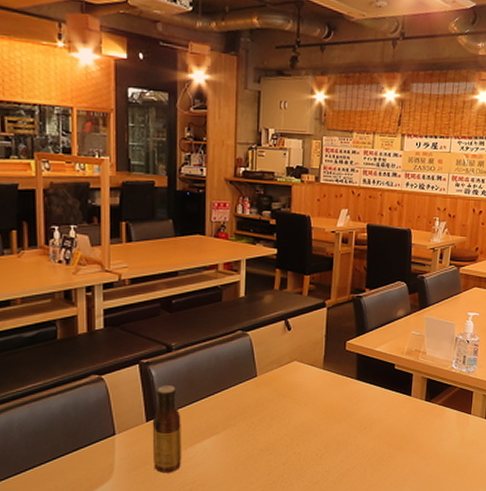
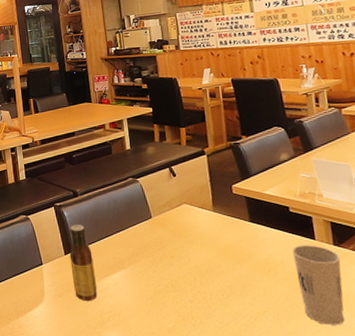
cup: none [388,401,429,475] -> present [292,245,345,325]

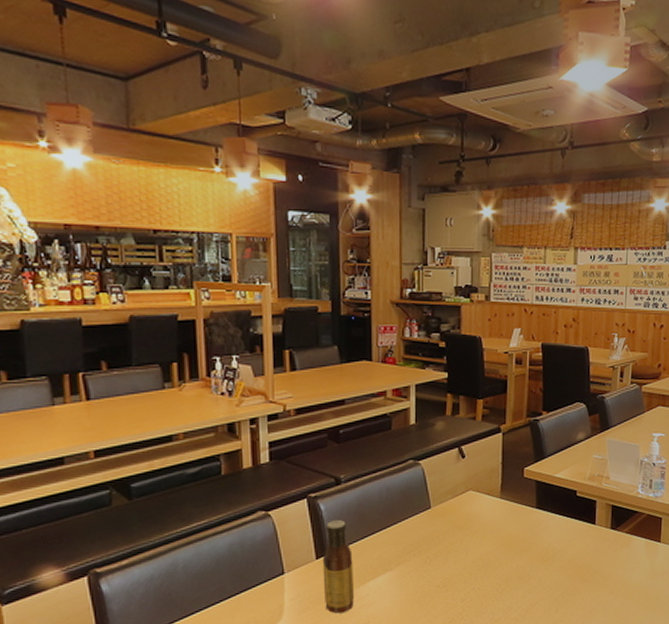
cup: present [292,245,345,325] -> none [572,530,615,609]

